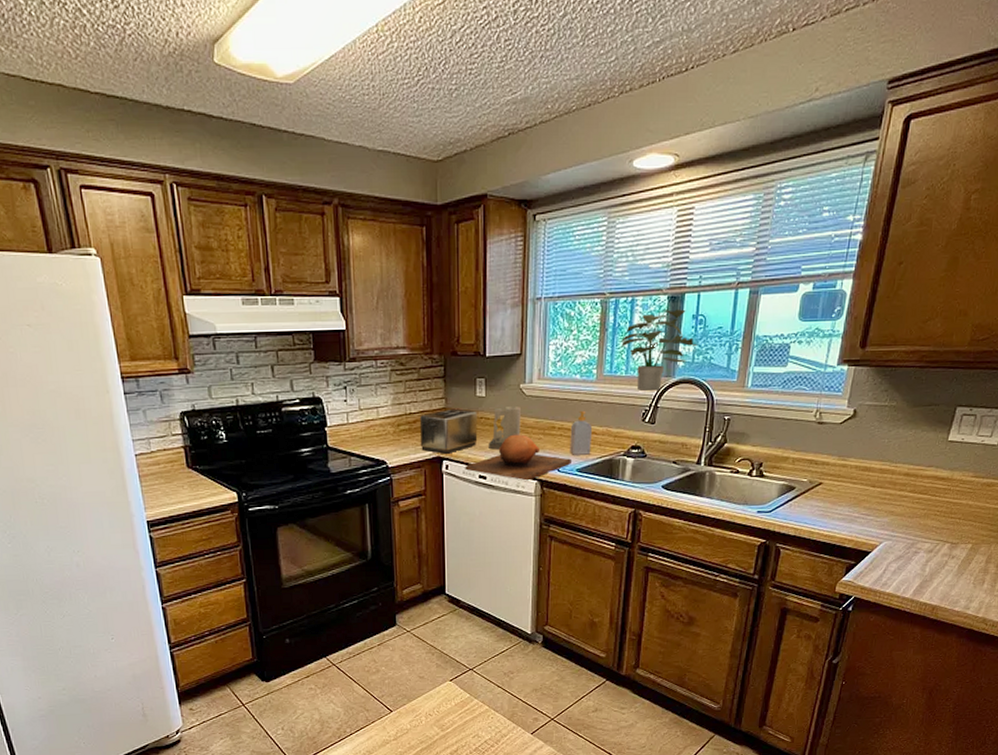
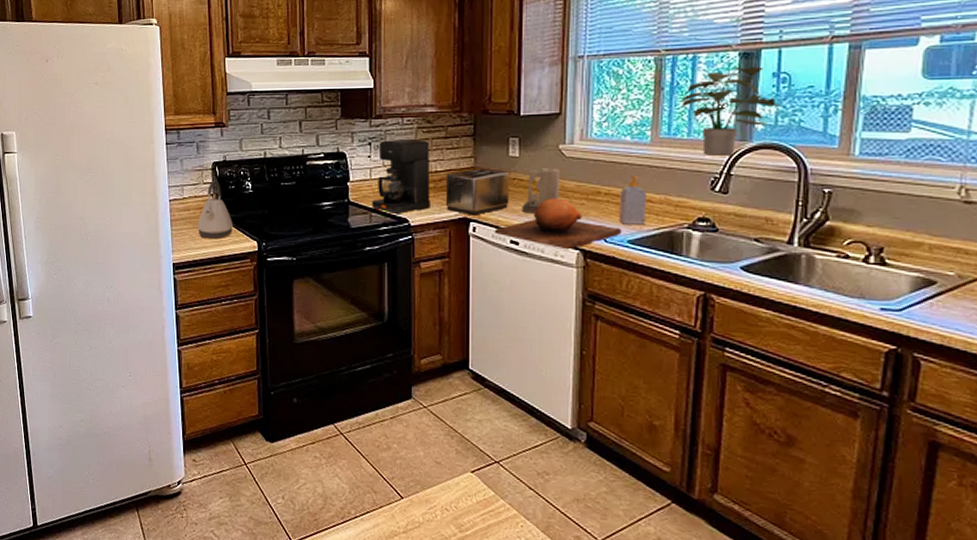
kettle: none [169,432,210,494] -> present [197,181,234,240]
coffee maker: none [351,381,406,456] -> present [372,138,431,214]

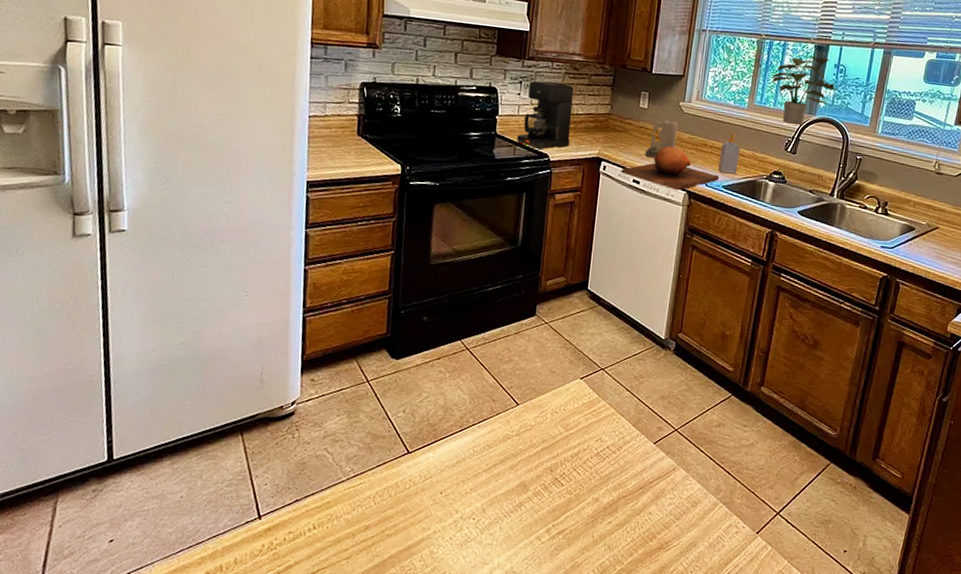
kettle: present [197,181,234,240] -> none [337,101,378,161]
toaster: present [445,168,510,215] -> none [582,115,639,156]

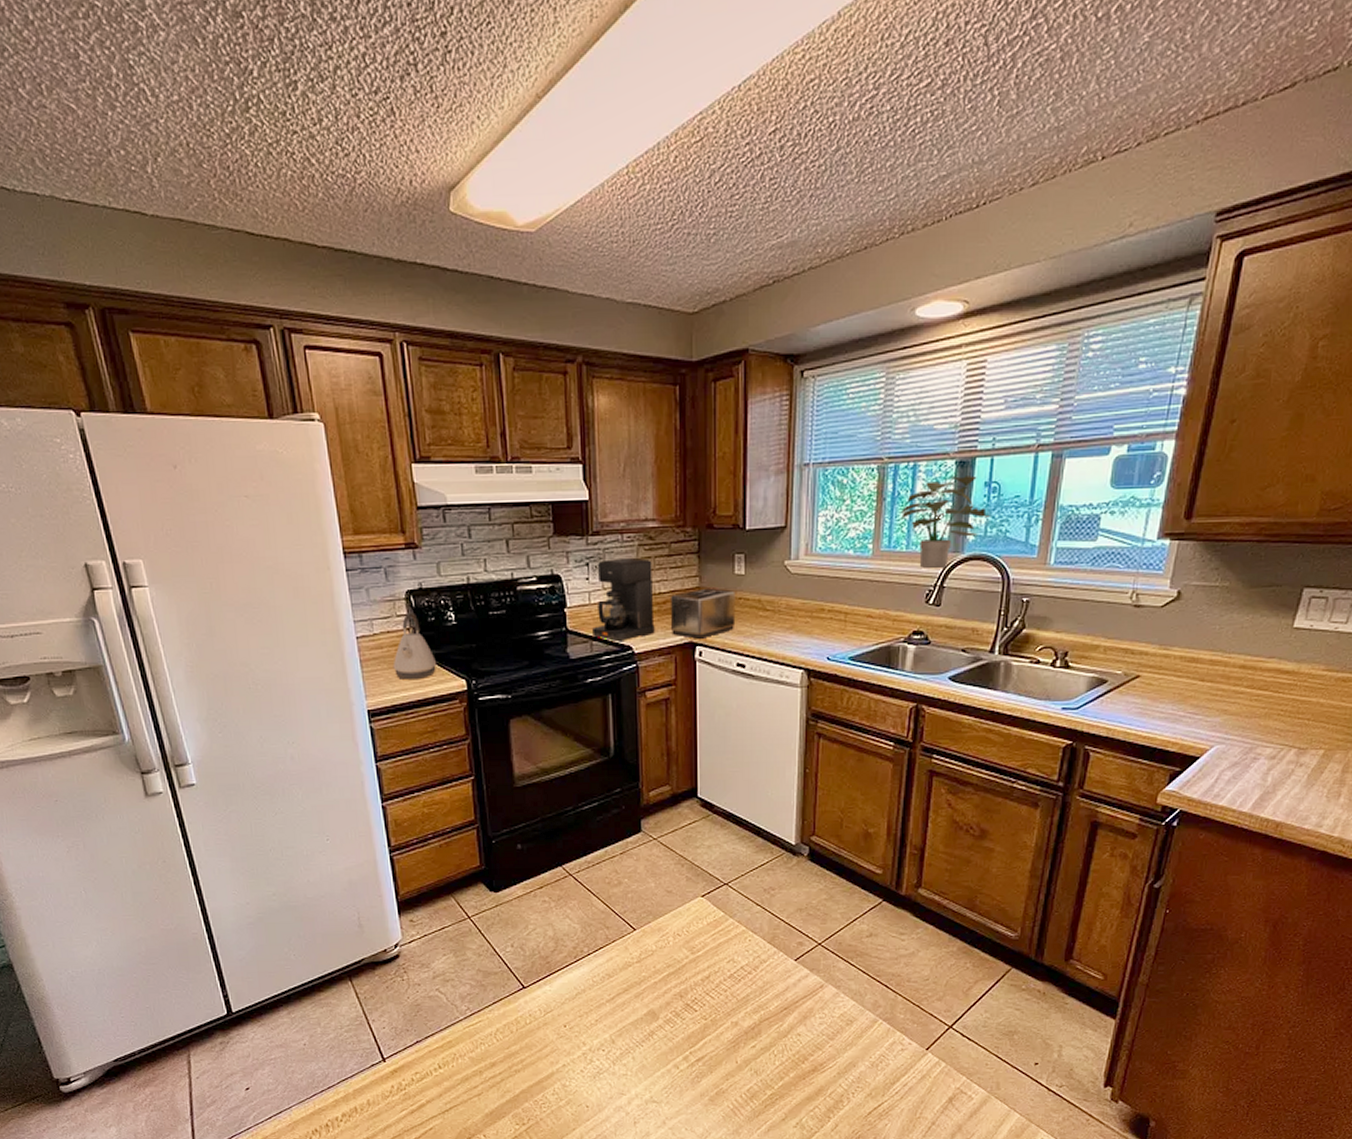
kettle: none [337,101,378,161] -> present [393,612,437,681]
toaster: none [582,115,639,156] -> present [670,588,736,639]
chopping board: present [621,146,719,191] -> none [721,617,843,670]
paper towel roll: present [645,120,678,158] -> none [748,586,785,634]
soap bottle: present [718,133,741,174] -> none [841,590,868,641]

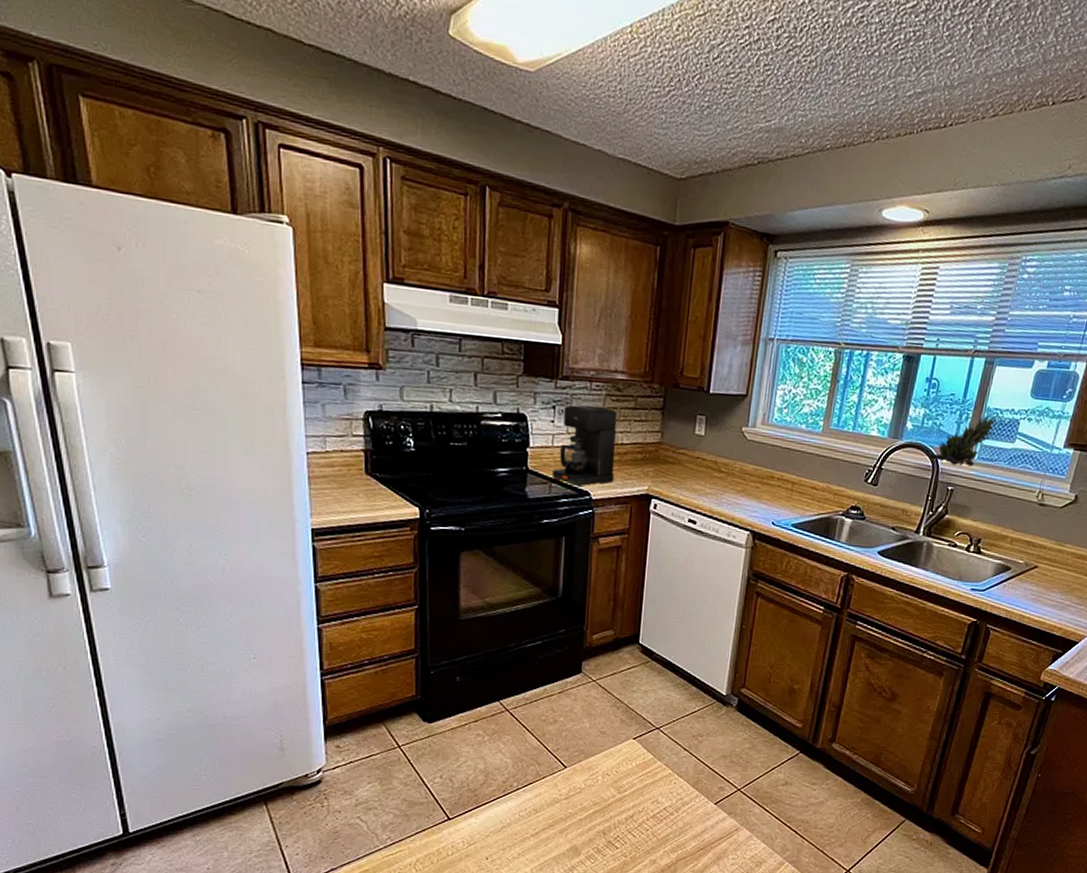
kettle: present [393,612,437,681] -> none [343,434,391,504]
toaster: present [670,588,736,639] -> none [628,444,694,492]
potted plant: present [901,474,991,570] -> none [851,367,929,452]
succulent plant: none [997,513,1074,575] -> present [929,414,997,467]

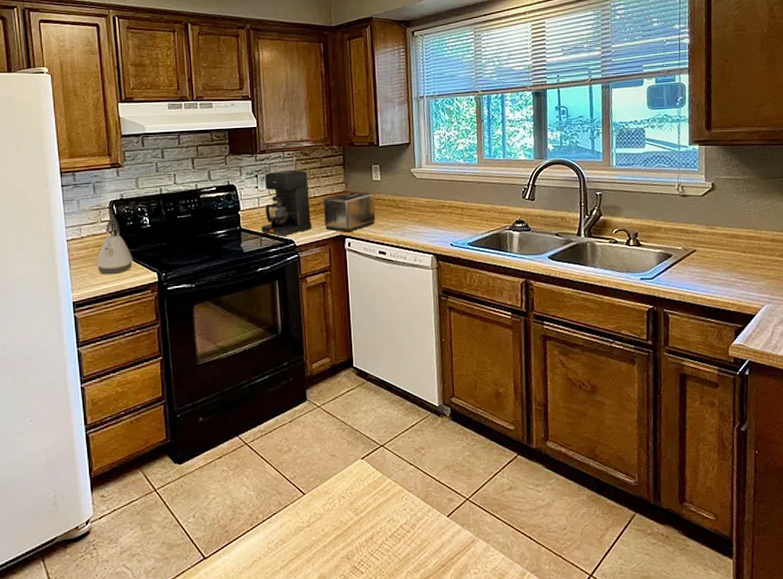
kettle: none [343,434,391,504] -> present [96,218,134,275]
toaster: none [628,444,694,492] -> present [322,191,376,233]
succulent plant: present [929,414,997,467] -> none [573,128,625,174]

